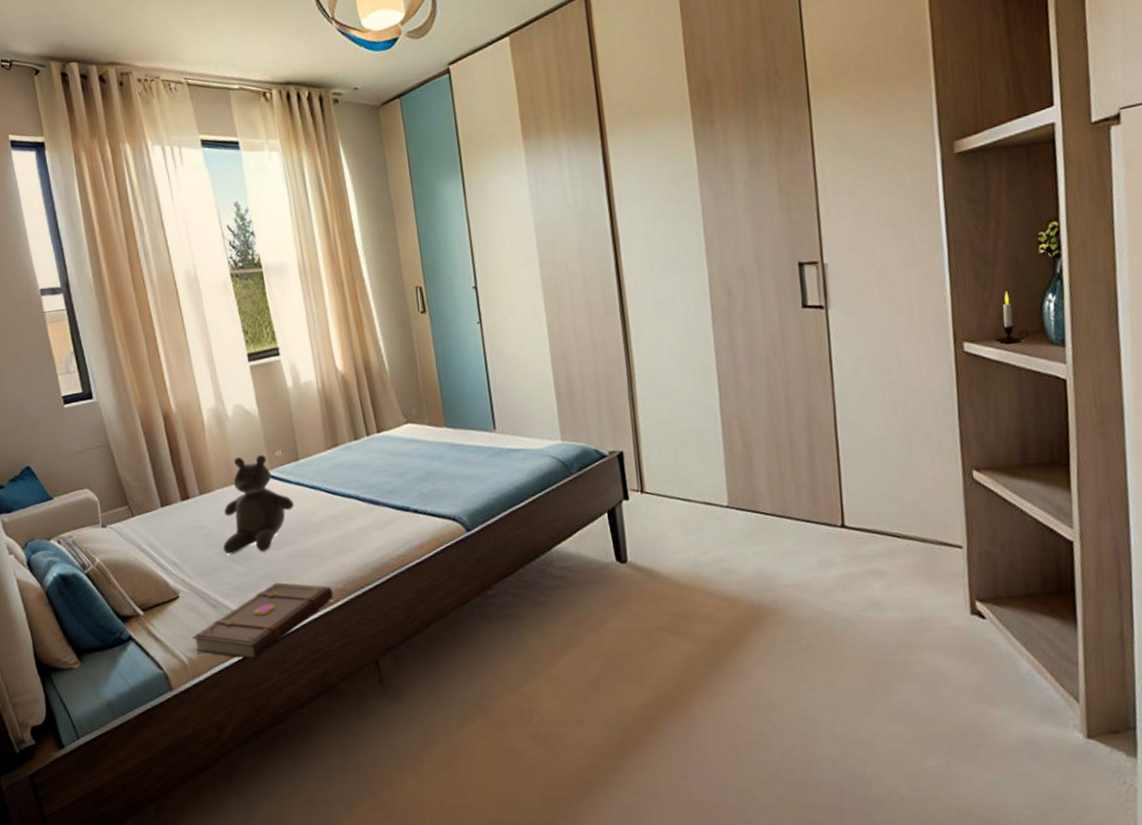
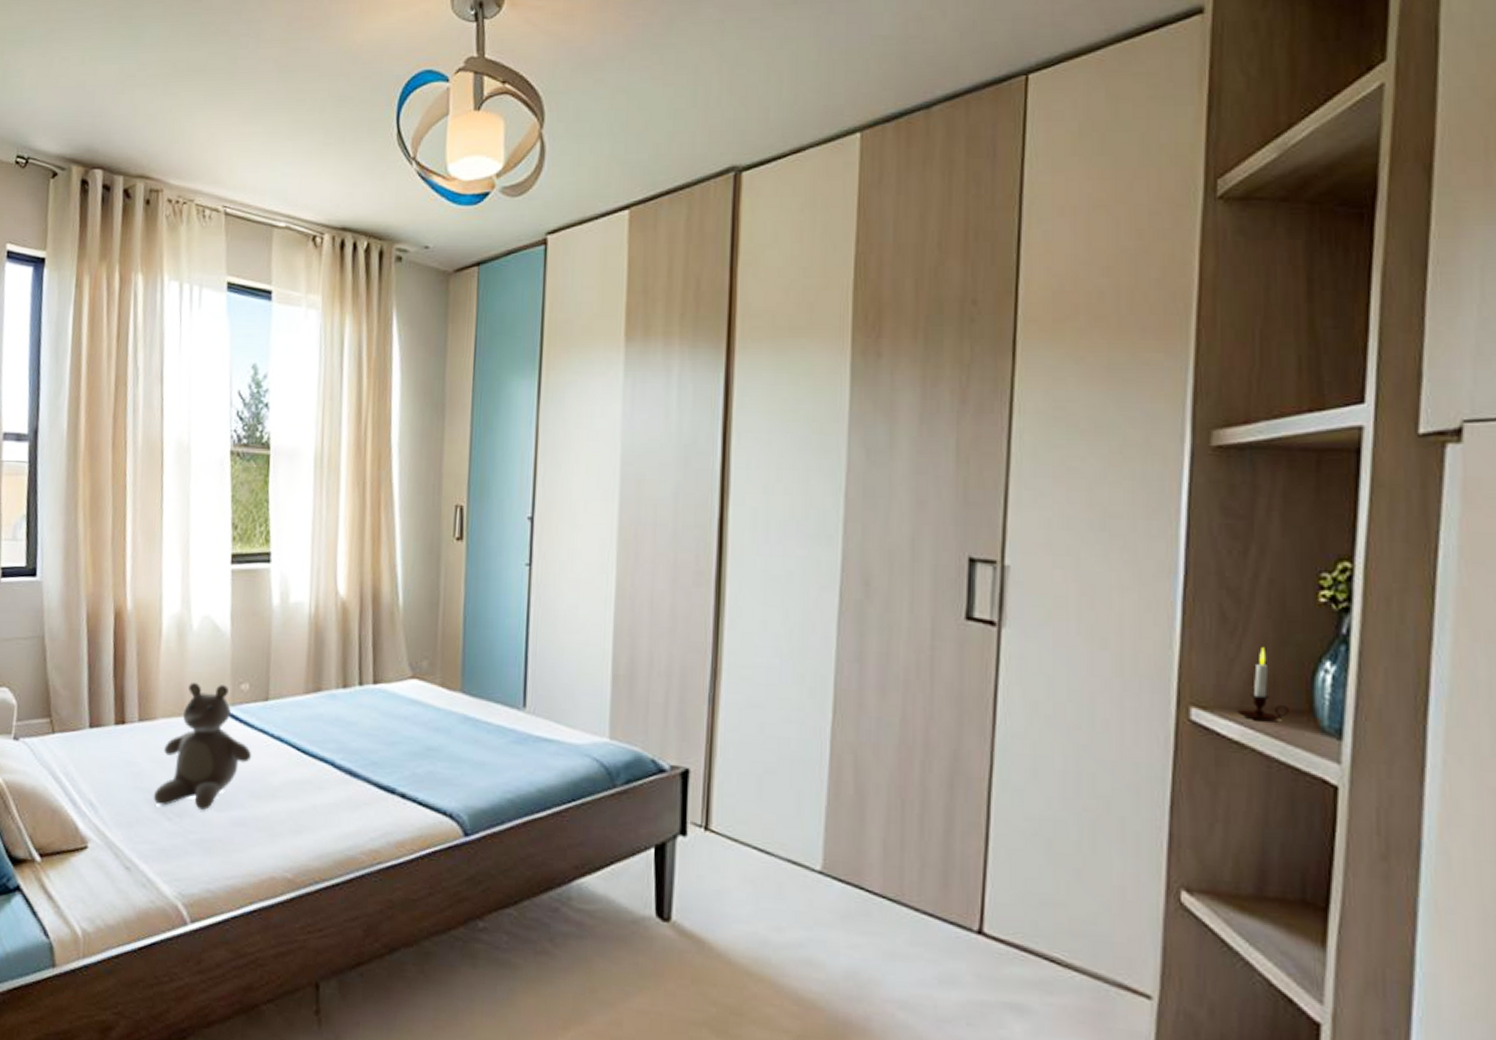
book: present [192,582,334,660] -> none [92,853,279,949]

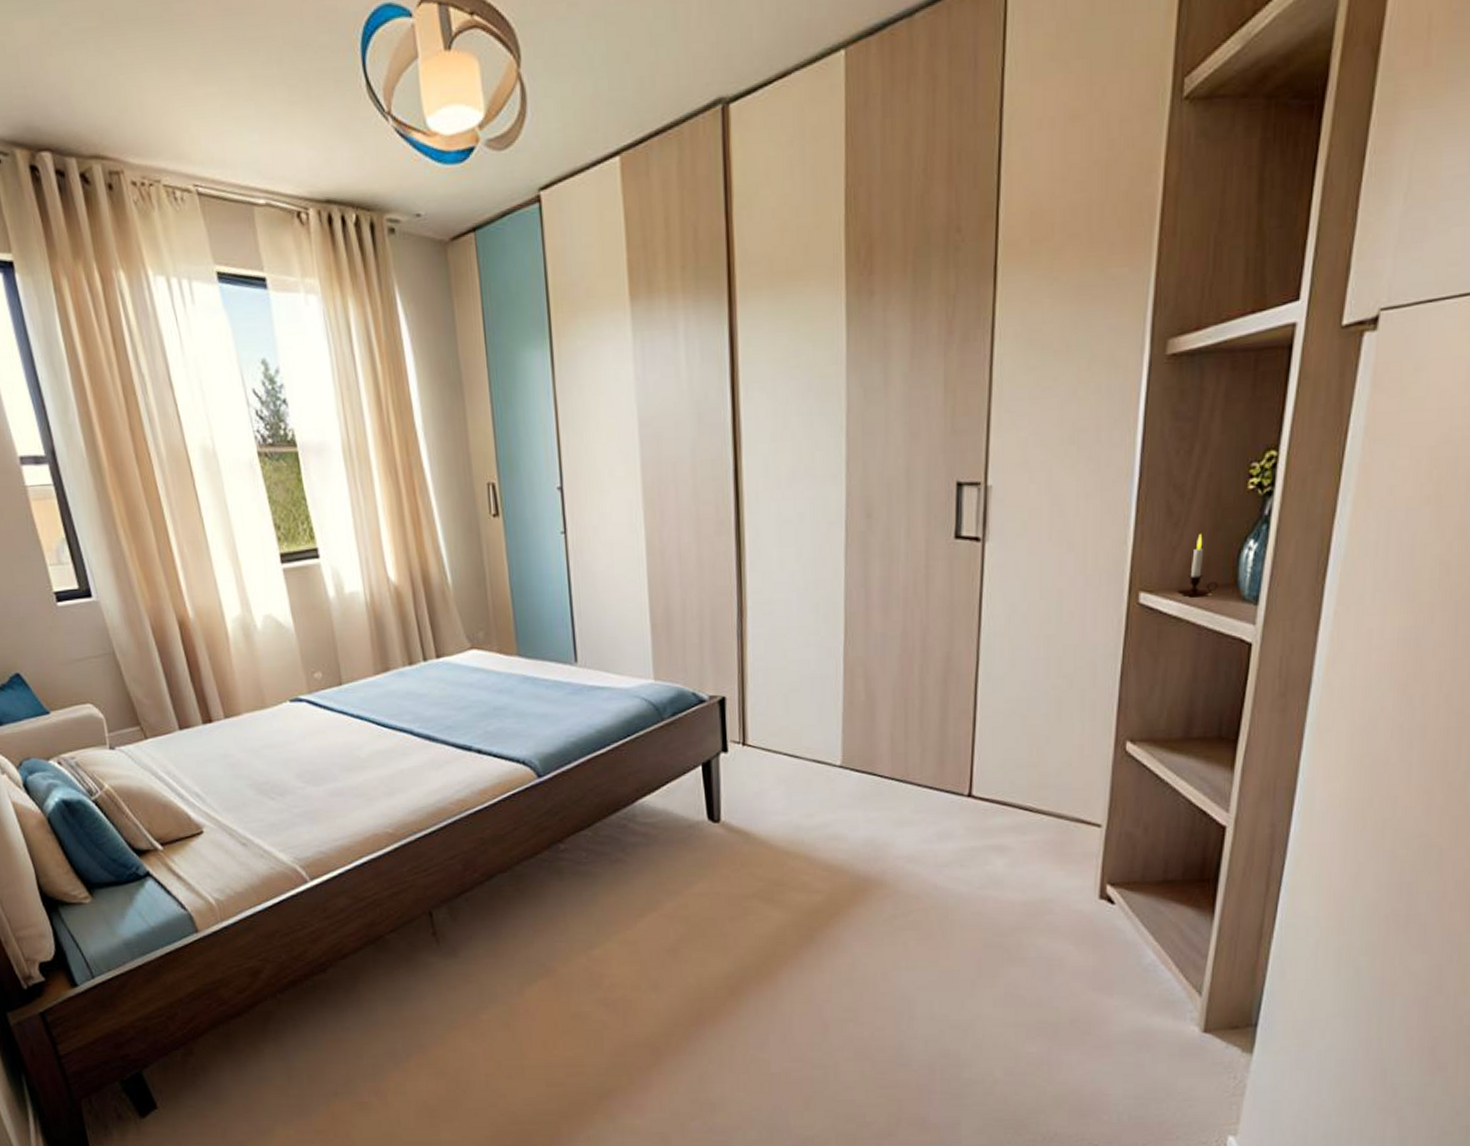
teddy bear: present [153,682,252,811] -> none [253,676,337,789]

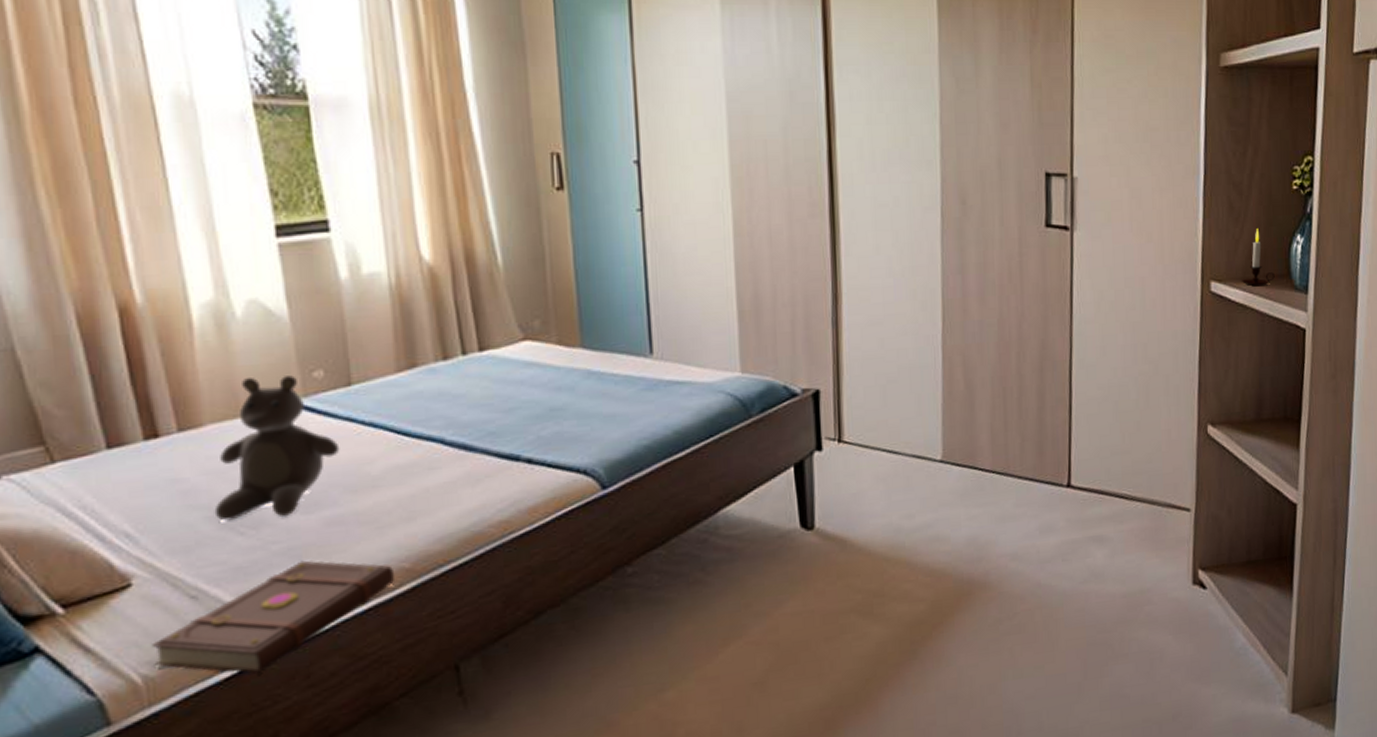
book: none [219,822,382,904] -> present [151,560,396,674]
teddy bear: none [253,676,337,789] -> present [214,375,340,521]

